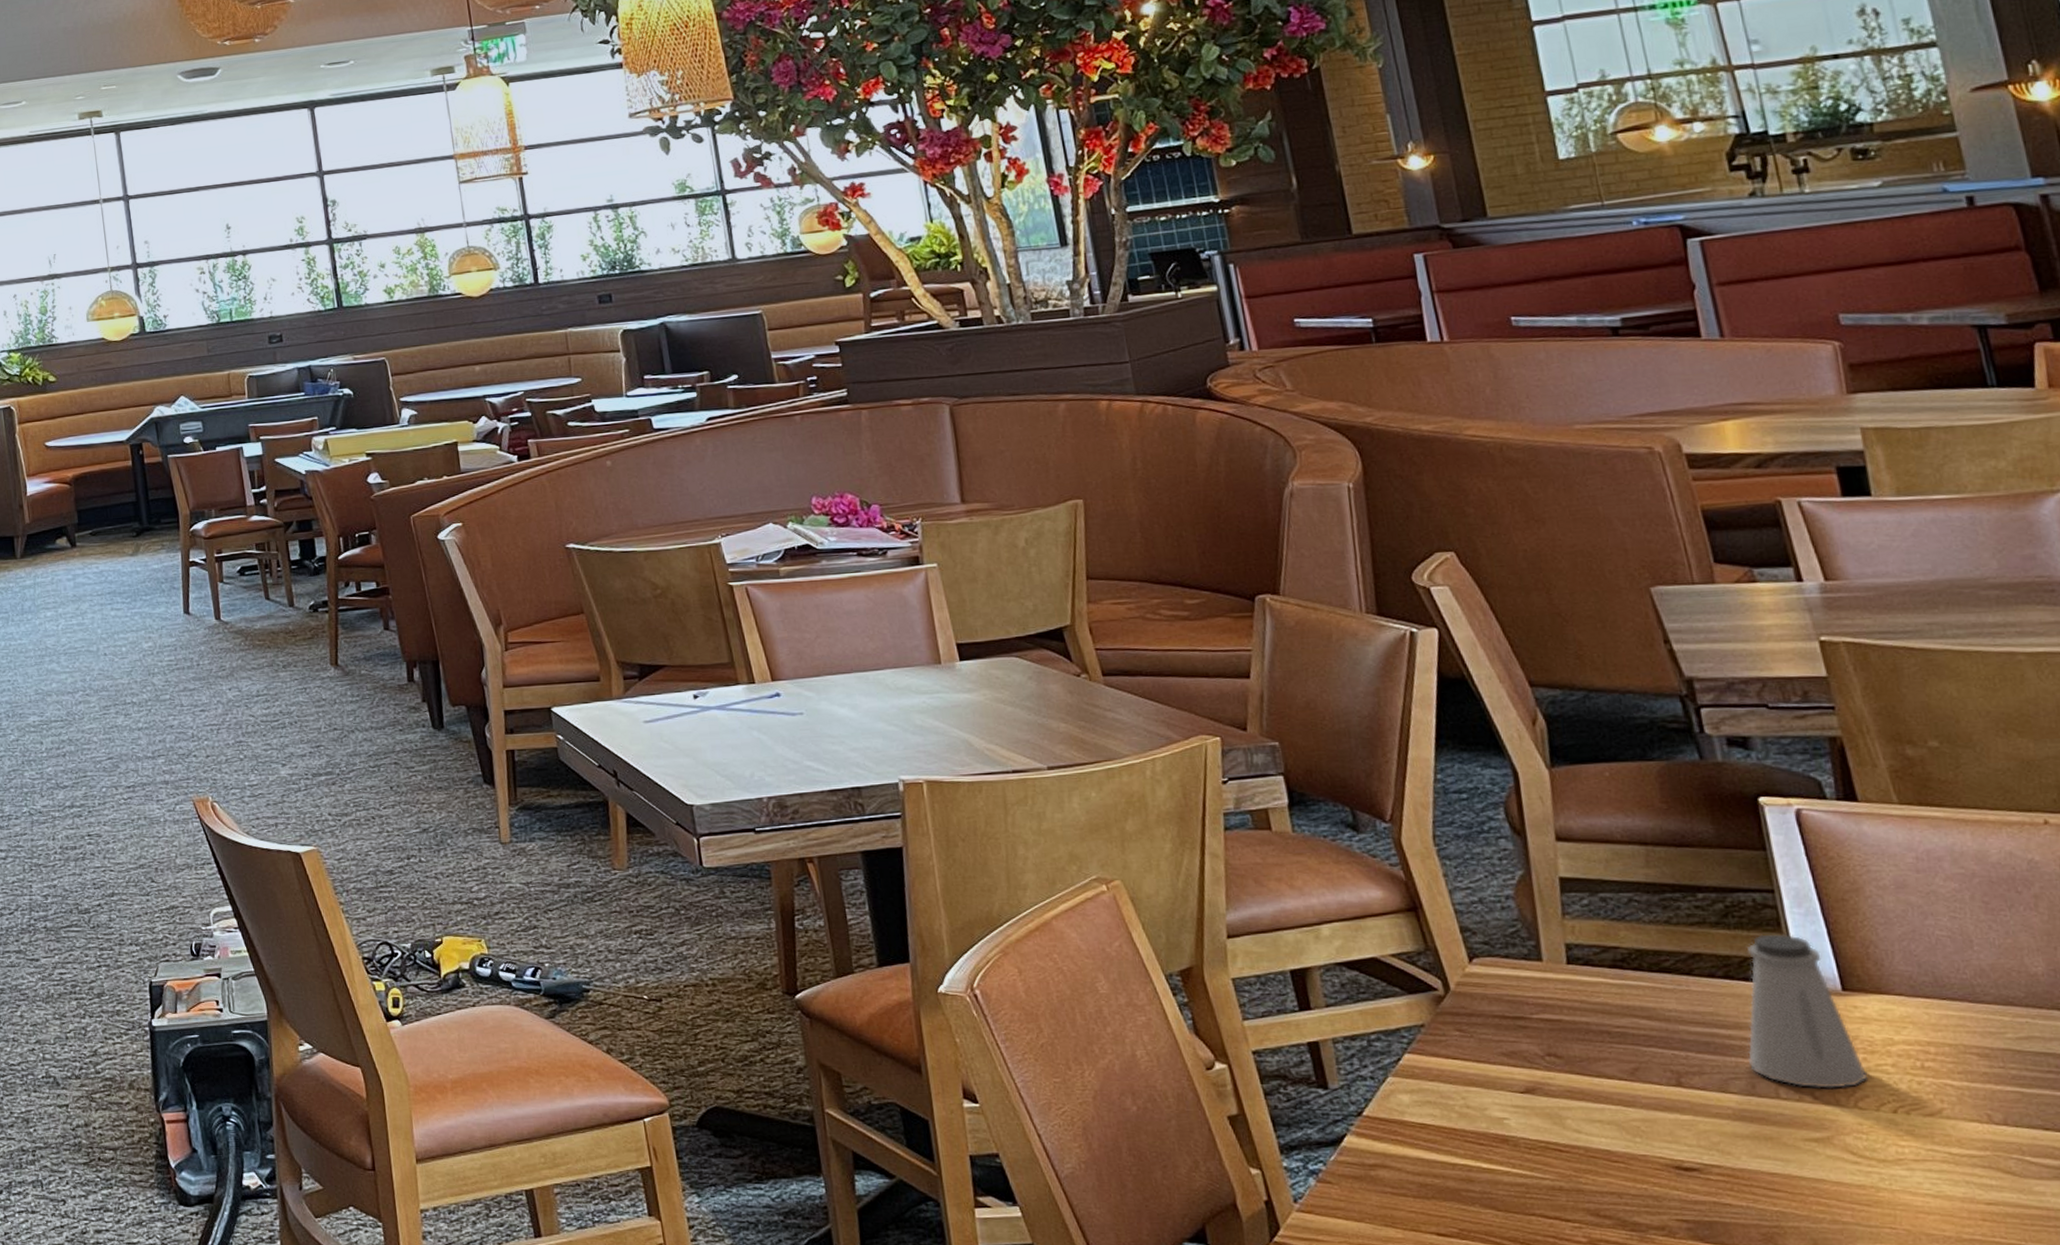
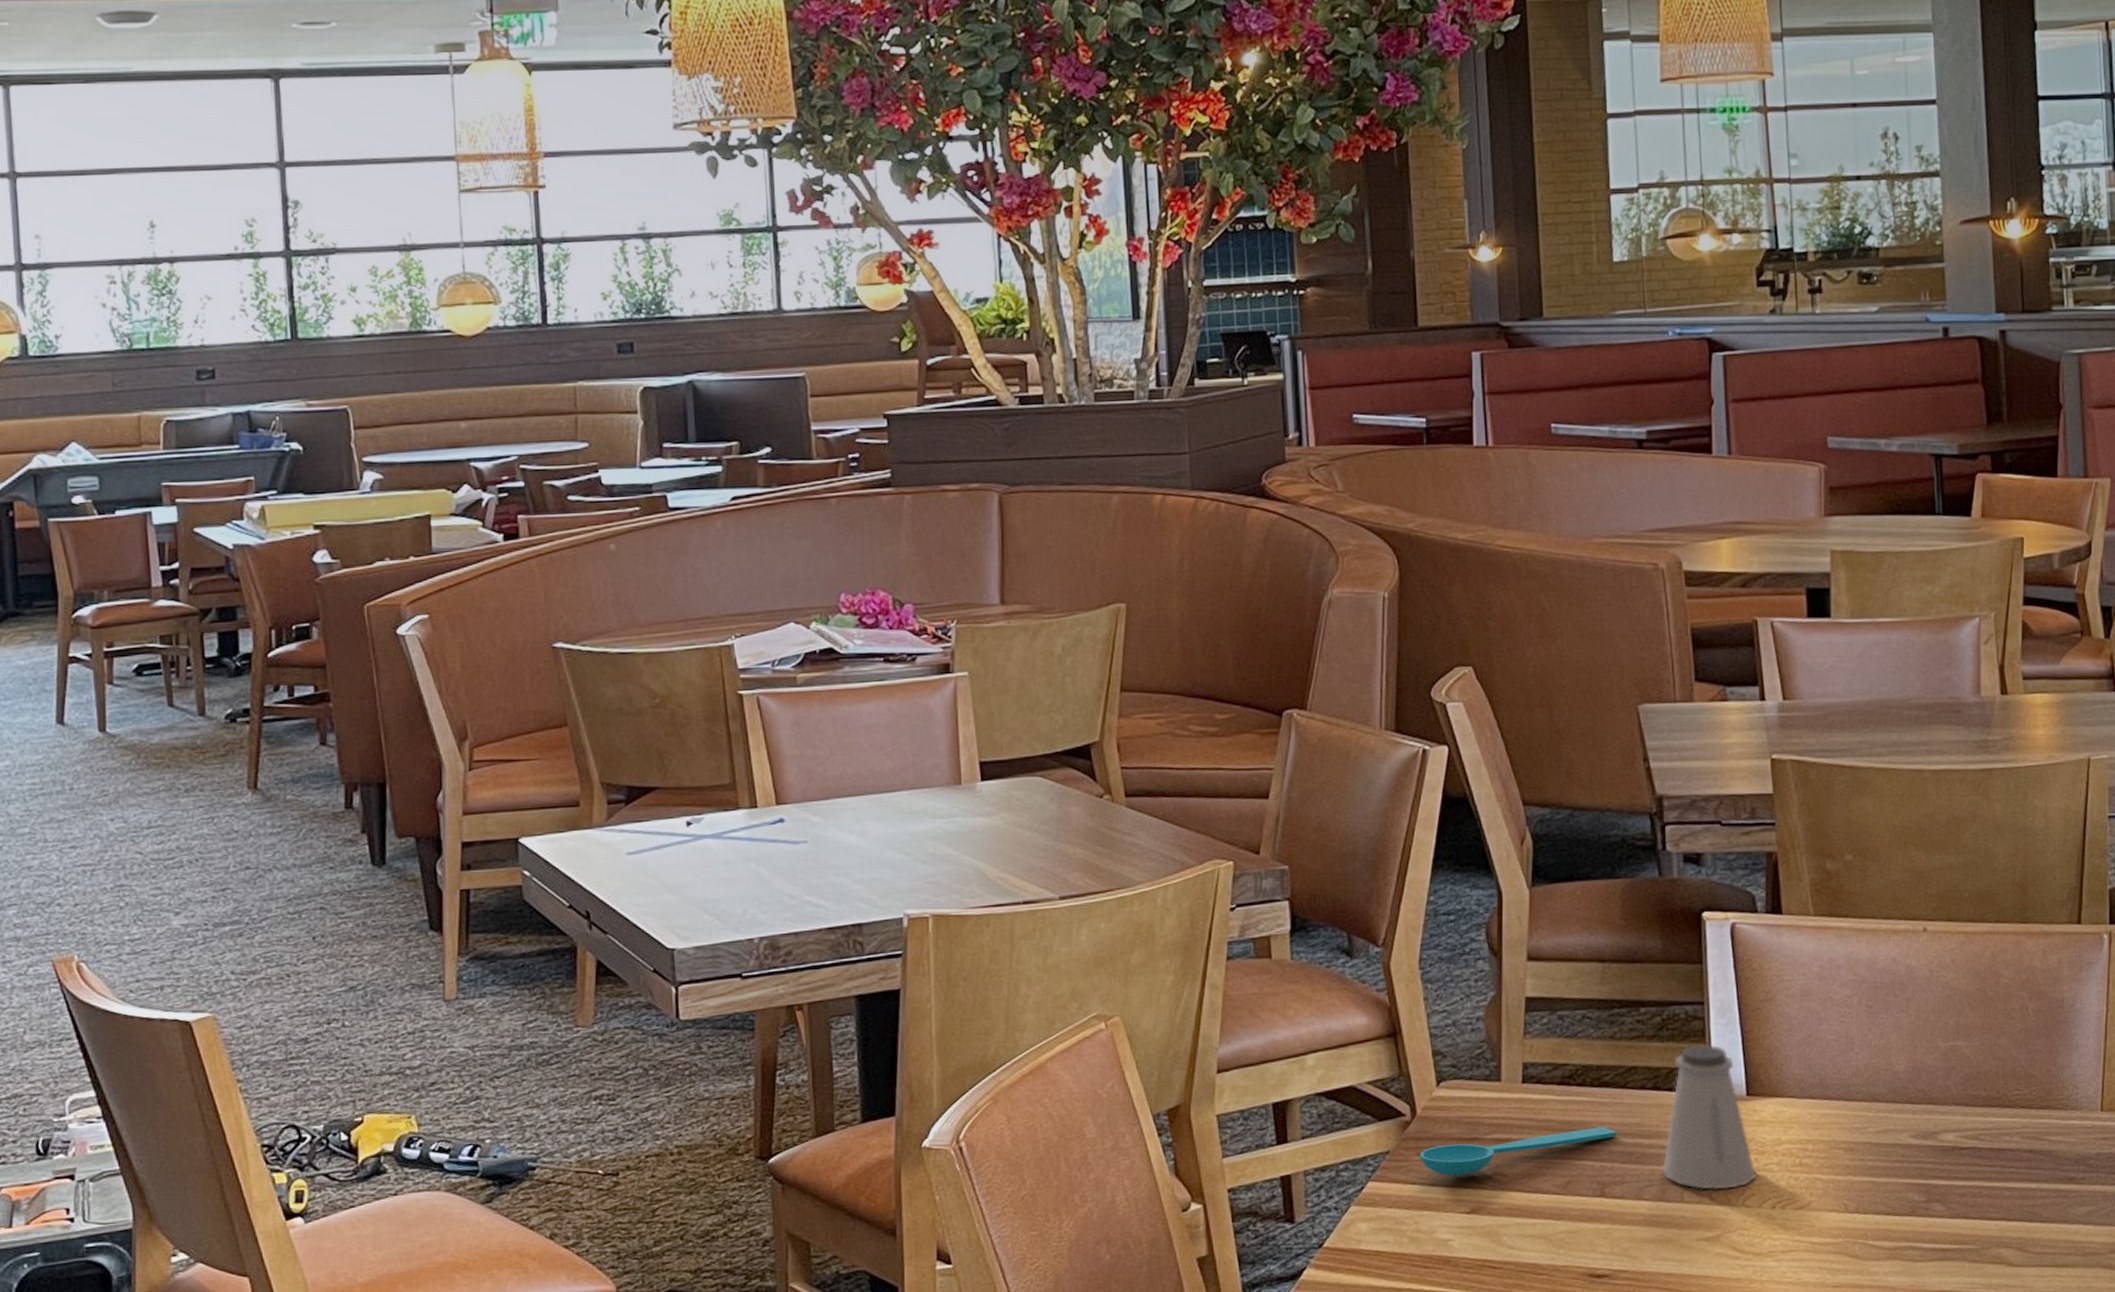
spoon: none [1459,1014,1688,1055] -> present [1420,1126,1617,1177]

